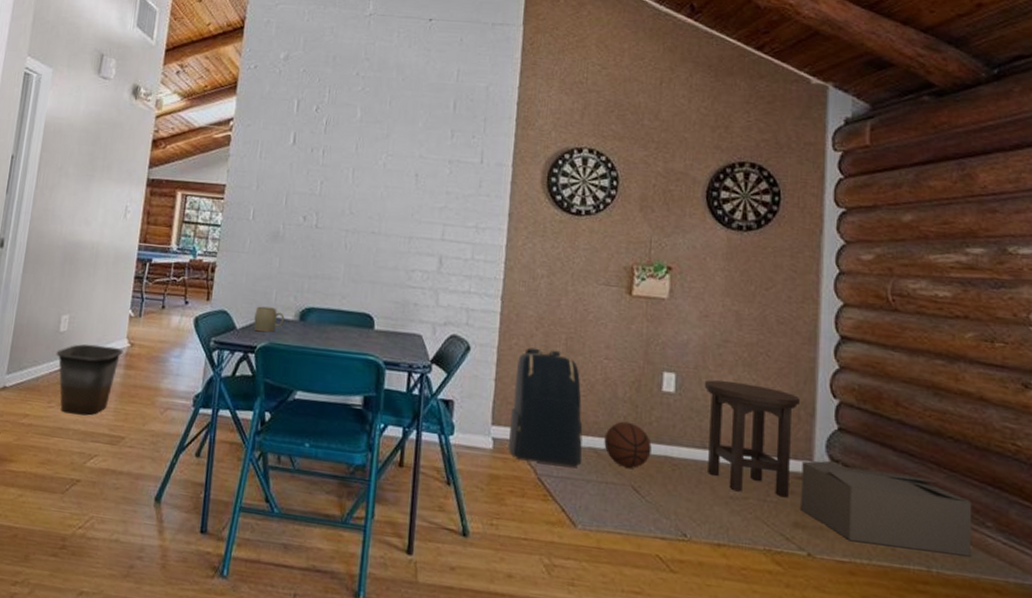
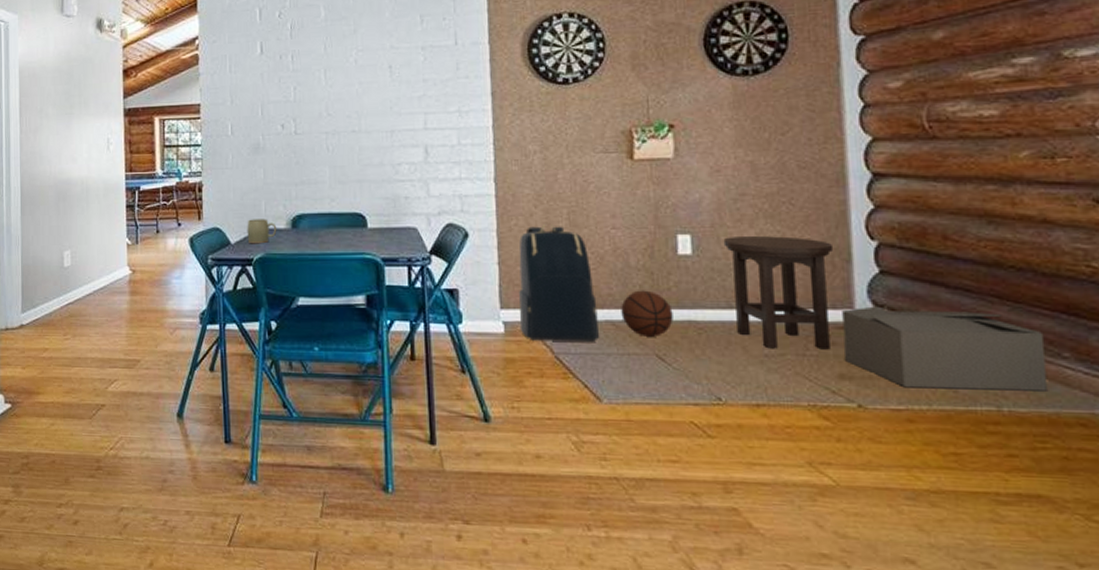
waste bin: present [56,344,123,416] -> none [64,275,126,344]

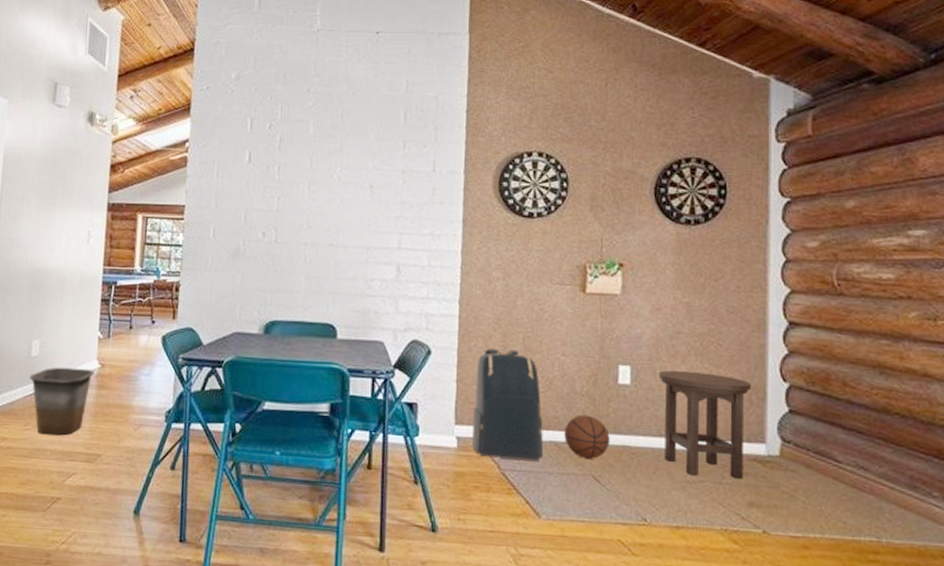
waste bin: none [64,275,126,344] -> present [29,367,94,436]
mug: present [247,219,277,244] -> none [220,322,250,347]
cardboard box: present [842,306,1047,391] -> none [755,442,920,526]

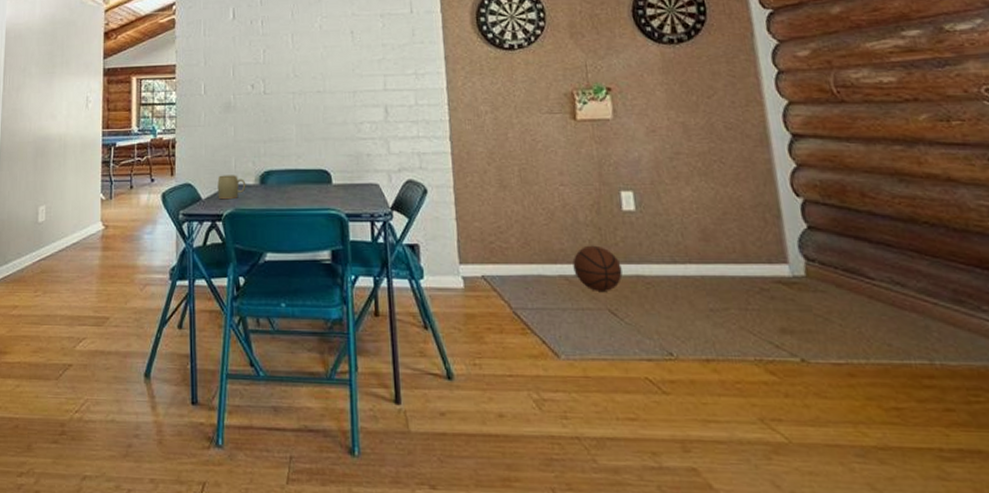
waste bin: present [29,367,94,436] -> none [37,231,99,300]
mug: none [220,322,250,347] -> present [217,175,246,200]
backpack: present [471,347,543,461] -> none [475,181,554,297]
stool: present [658,370,751,479] -> none [663,193,770,304]

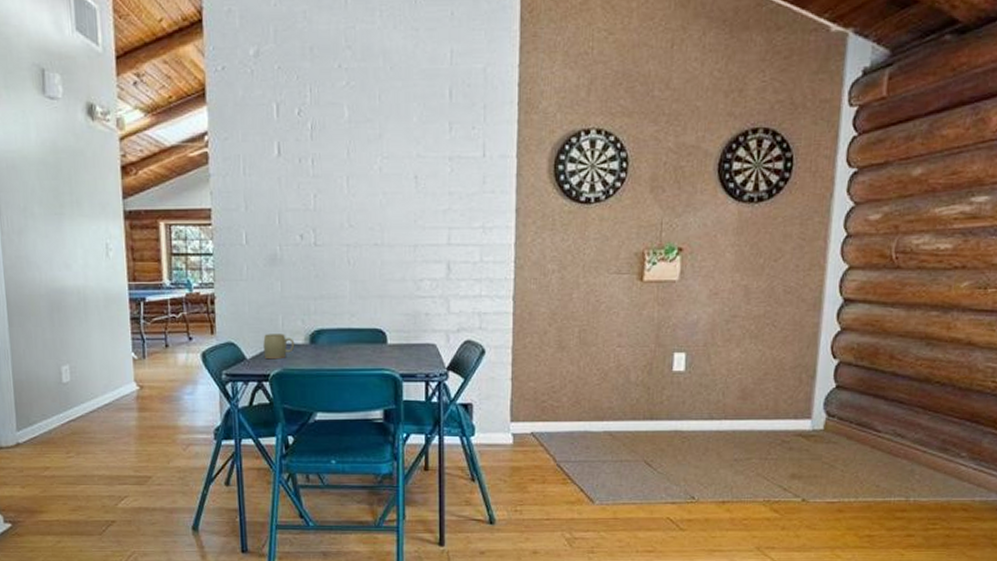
basketball: present [572,245,623,291] -> none [618,403,663,445]

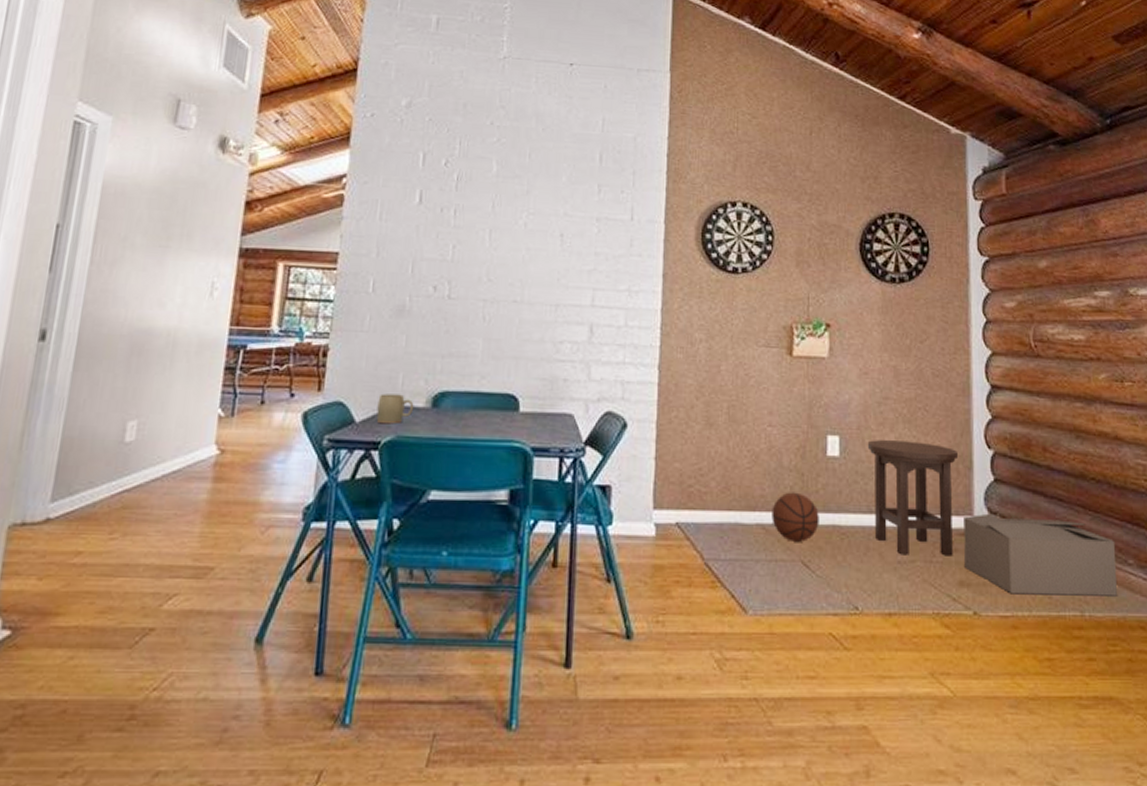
basketball: none [618,403,663,445] -> present [772,492,819,542]
stool: none [712,355,802,454] -> present [867,440,958,556]
cardboard box: none [798,416,951,484] -> present [963,513,1117,596]

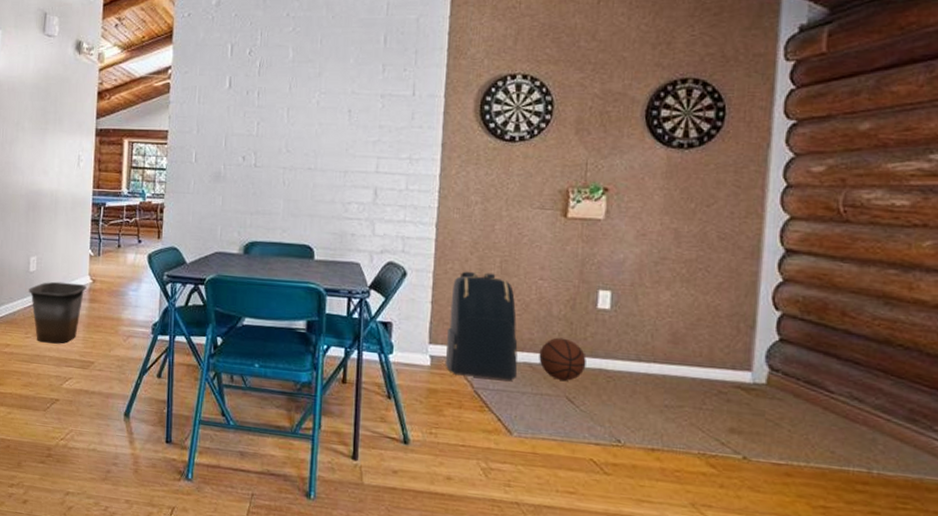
waste bin: none [119,455,211,545] -> present [28,281,87,344]
mug: present [376,393,414,425] -> none [202,242,230,266]
backpack: none [671,418,749,547] -> present [445,270,518,381]
stool: present [867,440,958,556] -> none [640,296,740,406]
cardboard box: present [963,513,1117,596] -> none [737,370,920,459]

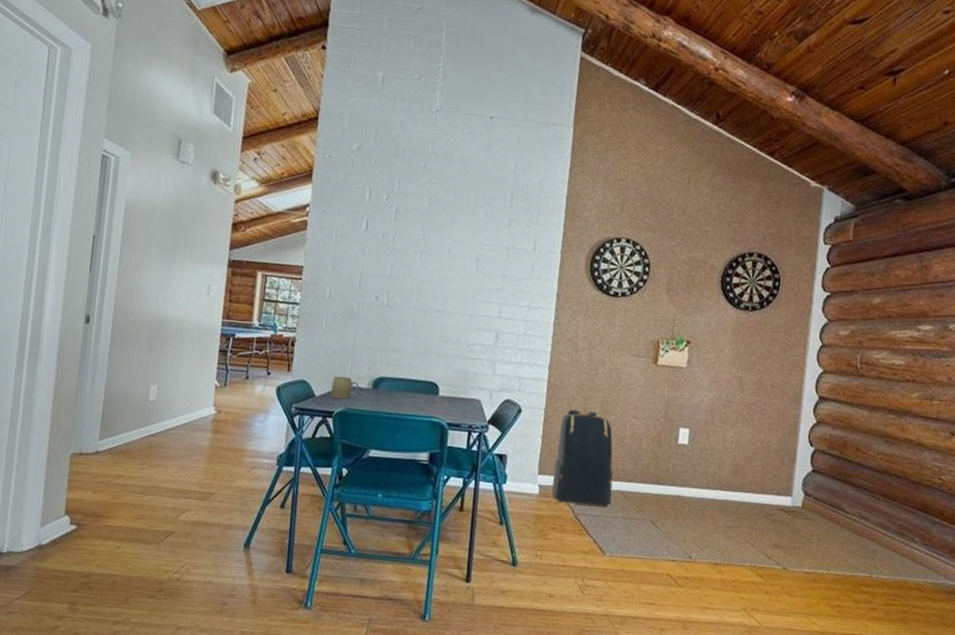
waste bin: present [28,281,87,344] -> none [146,411,210,475]
mug: none [202,242,230,266] -> present [331,376,359,400]
basketball: present [539,337,586,381] -> none [630,468,668,506]

